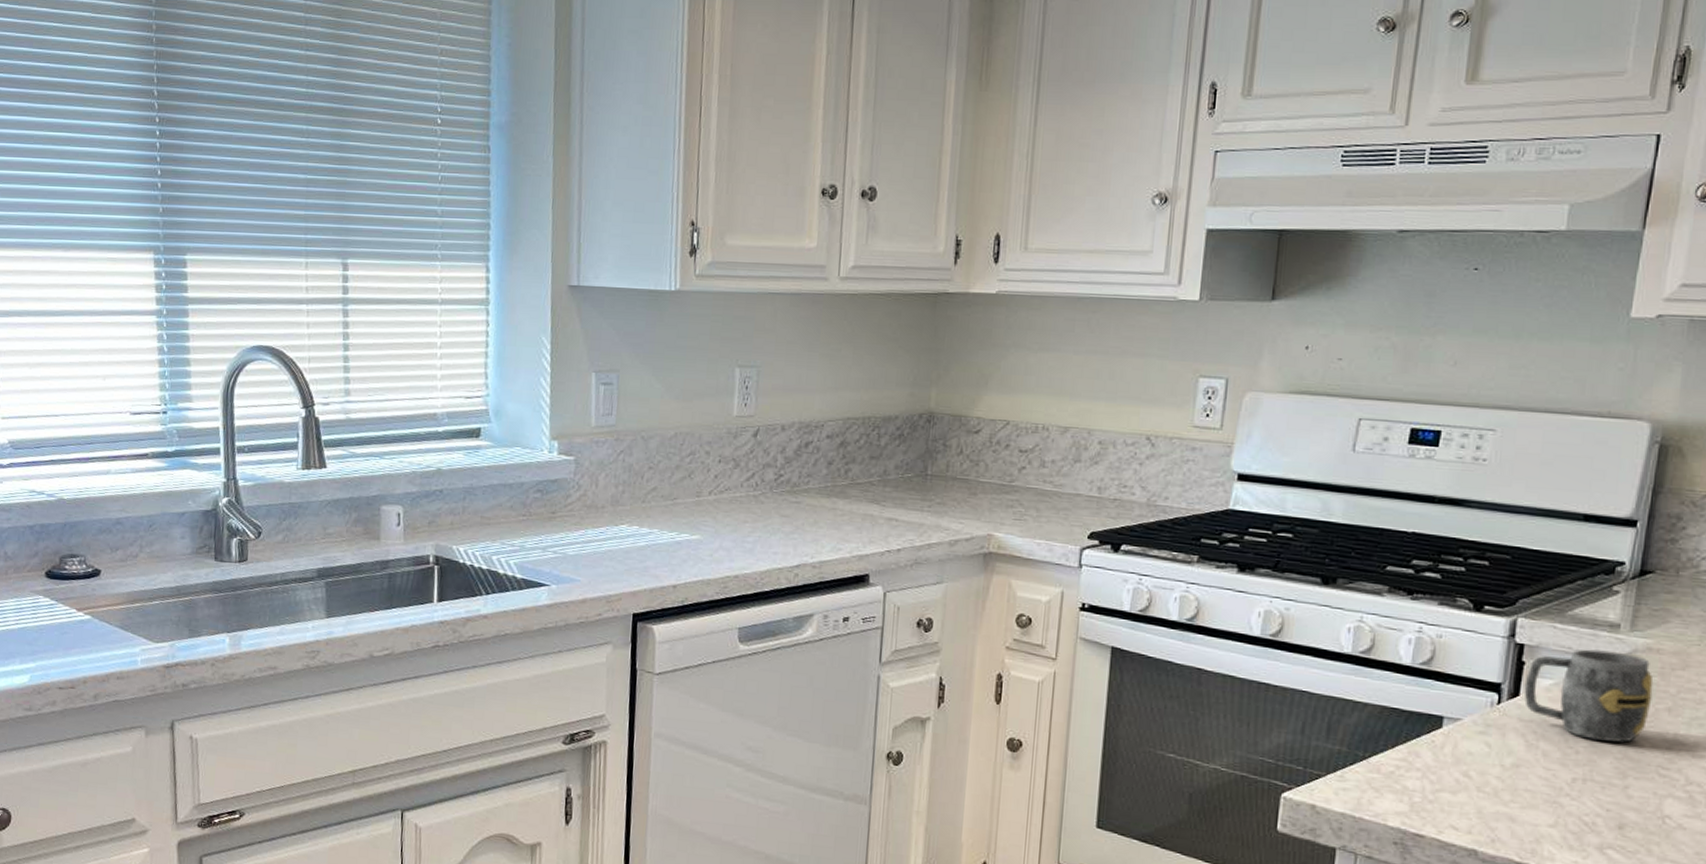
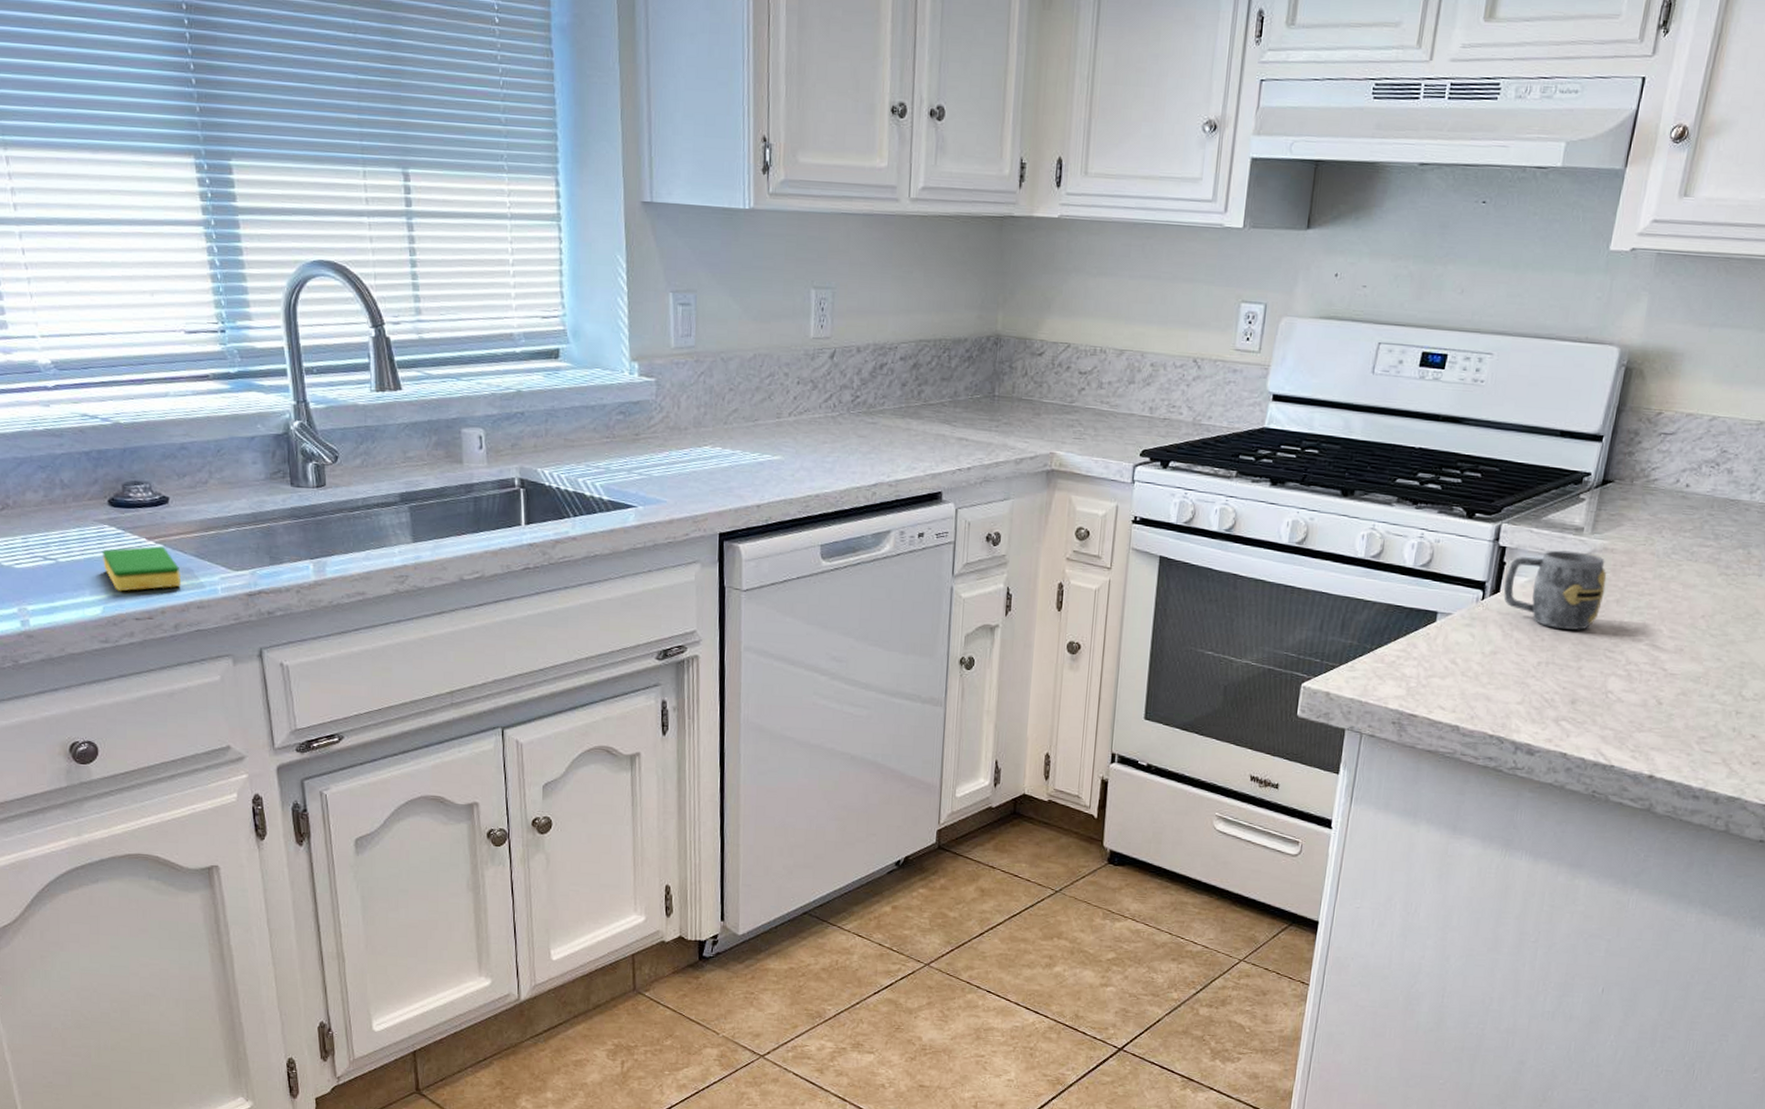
dish sponge: none [34,617,105,661] -> present [102,546,182,592]

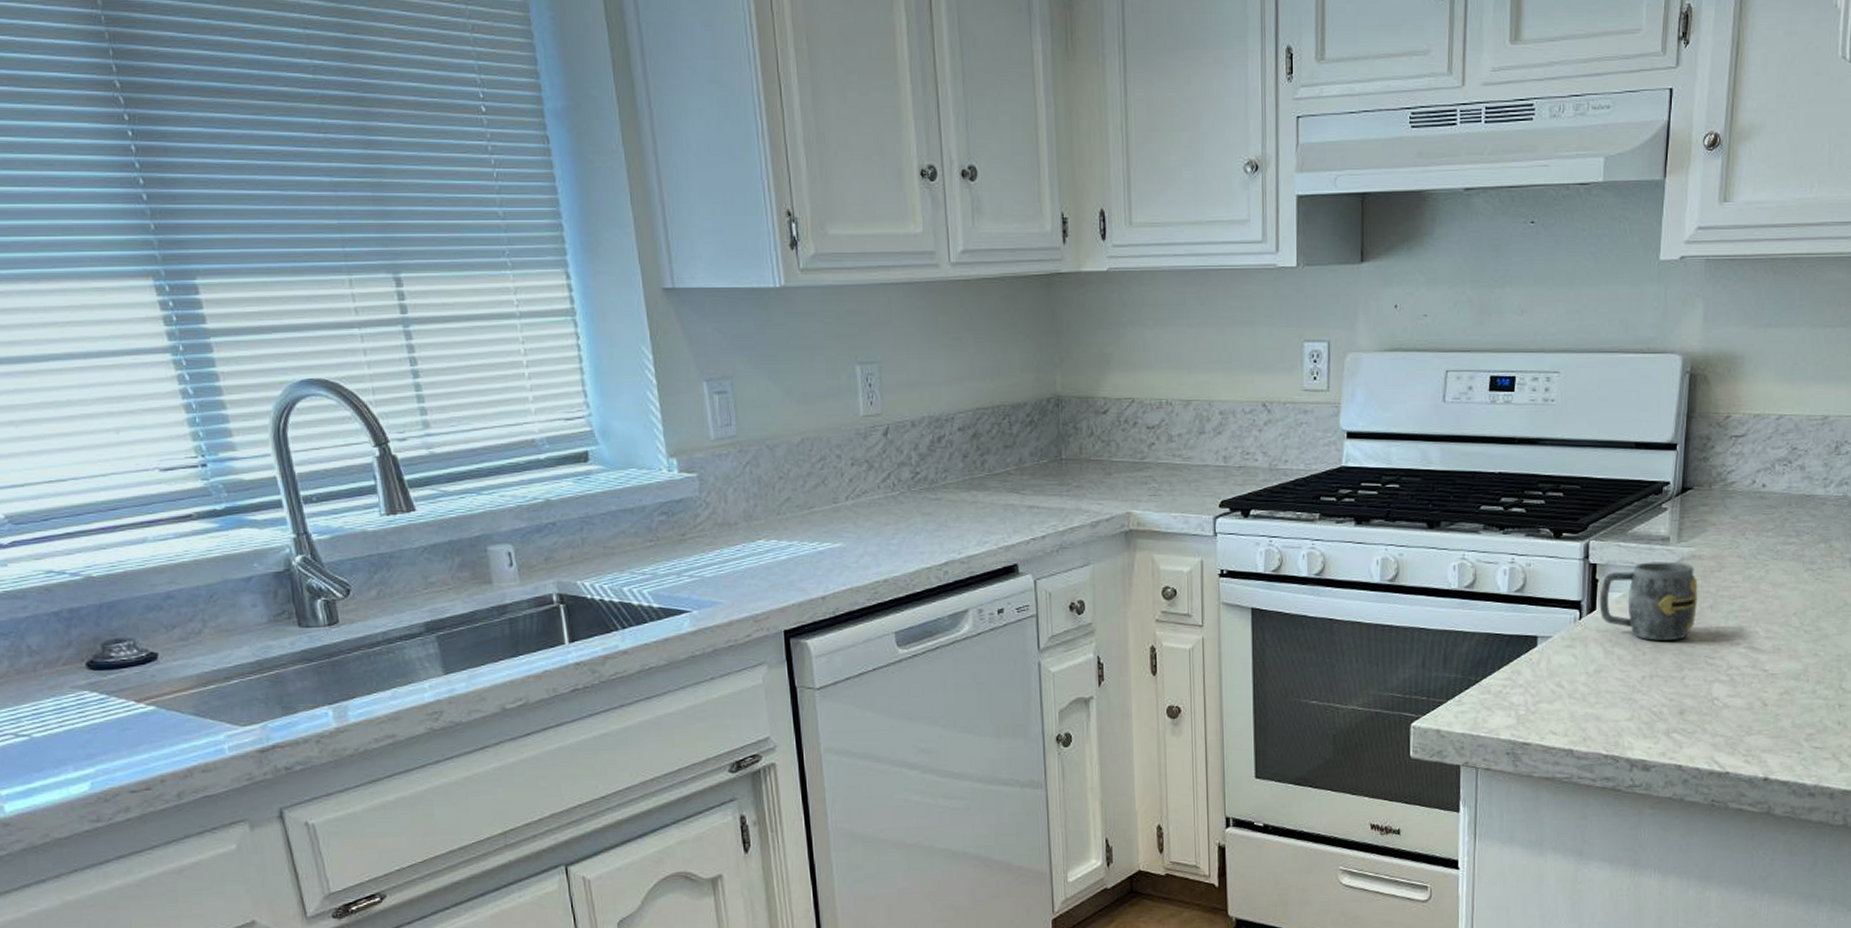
dish sponge: present [102,546,182,592] -> none [83,708,182,763]

